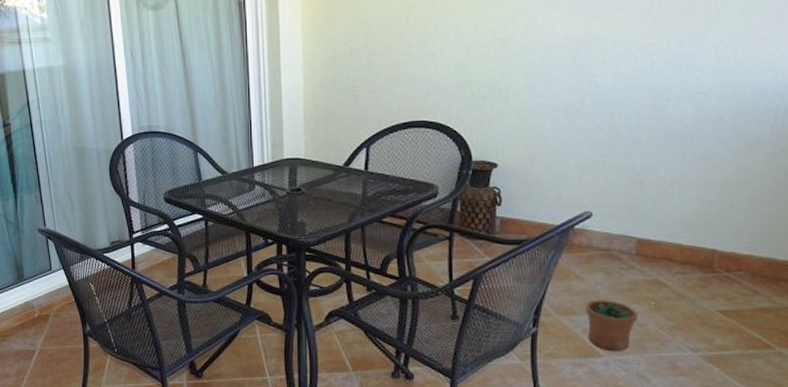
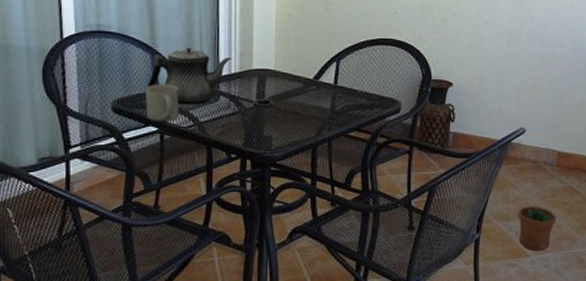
cup: none [190,176,220,211] -> present [144,84,179,123]
teapot: none [192,142,265,194] -> present [147,47,232,105]

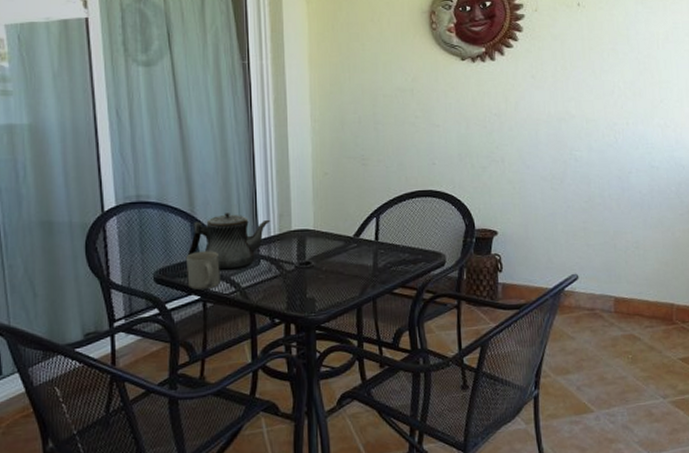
planter: present [518,206,556,252] -> none [578,357,620,407]

